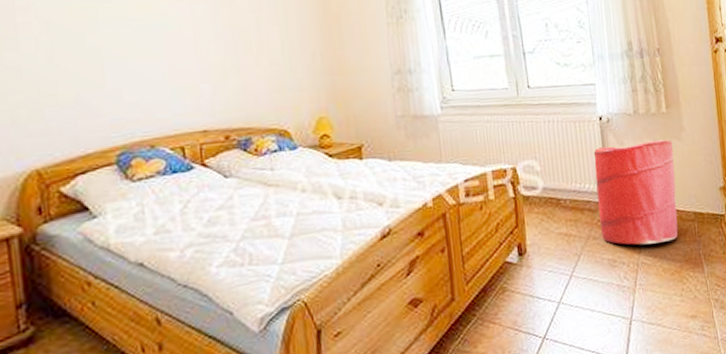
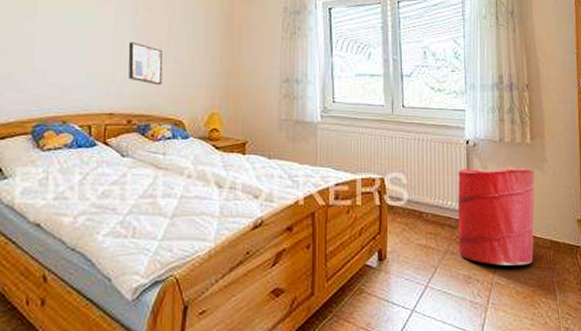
wall art: none [213,45,259,93] -> present [128,41,163,86]

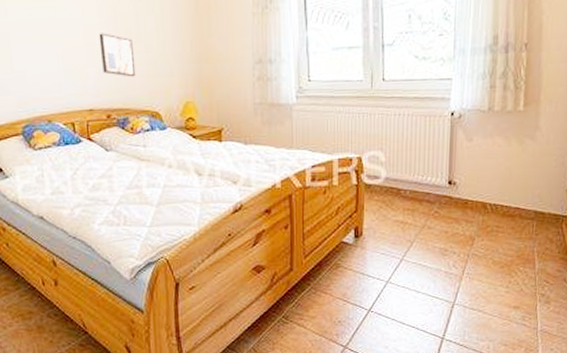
laundry hamper: present [458,167,535,266] -> none [437,137,525,238]

